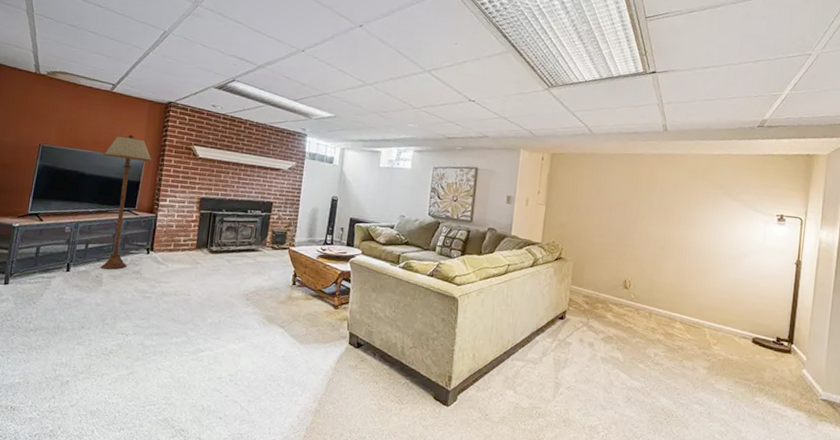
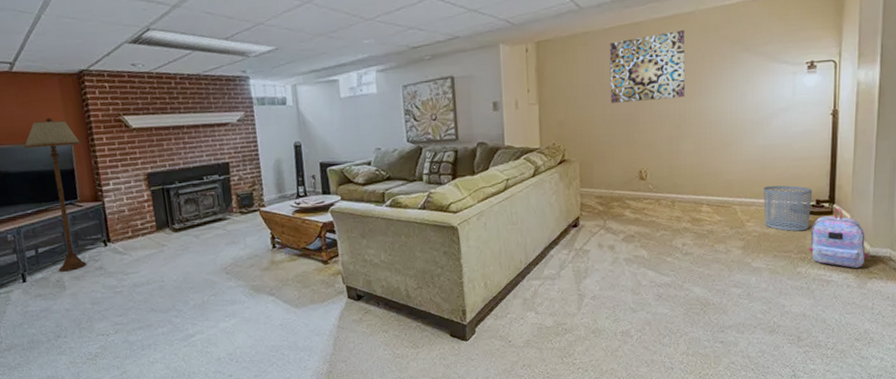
wall art: none [607,166,677,224] -> present [609,30,685,103]
waste bin: none [729,316,775,364] -> present [763,185,813,232]
backpack: none [767,349,821,408] -> present [809,208,869,268]

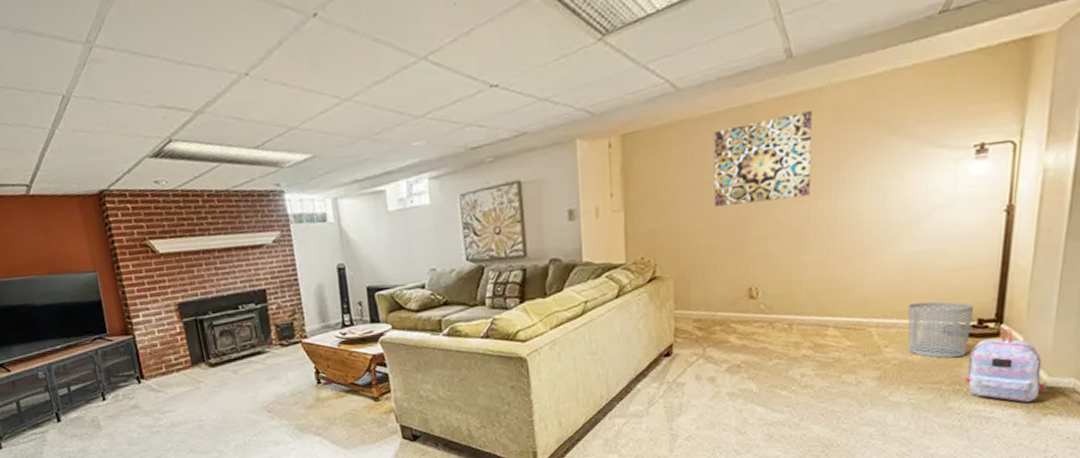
floor lamp: present [23,117,87,272] -> none [46,244,122,411]

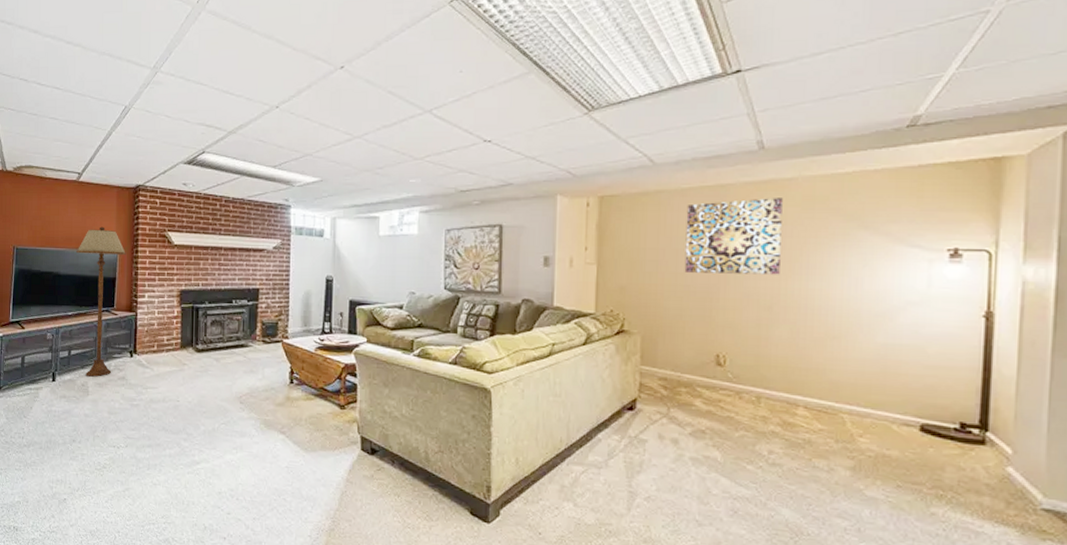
floor lamp: none [46,244,122,411] -> present [75,226,127,377]
waste bin: present [908,301,974,359] -> none [883,395,956,460]
backpack: present [965,329,1046,402] -> none [948,438,1042,522]

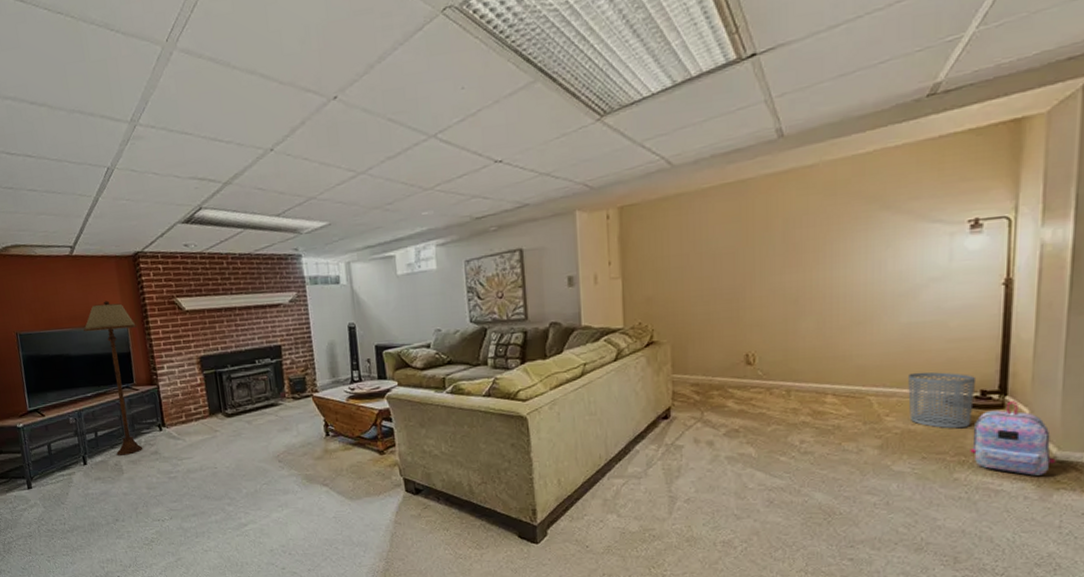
wall art: present [684,198,783,275] -> none [708,187,804,276]
waste bin: none [883,395,956,460] -> present [908,372,977,429]
backpack: none [948,438,1042,522] -> present [970,401,1056,476]

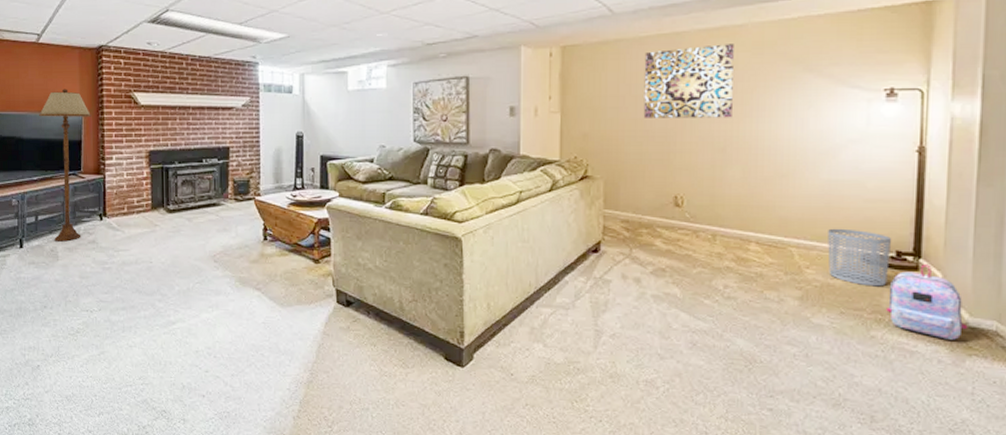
wall art: none [708,187,804,276] -> present [643,44,734,118]

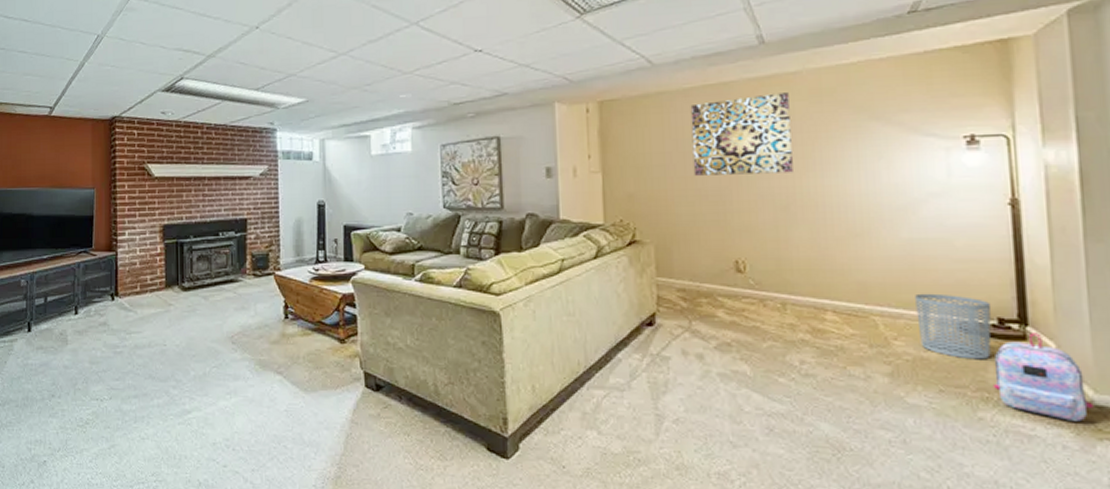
floor lamp: present [38,89,92,242] -> none [49,162,104,324]

